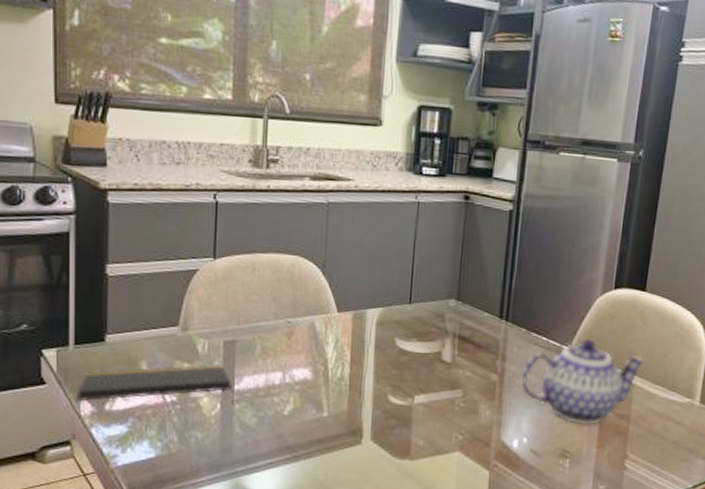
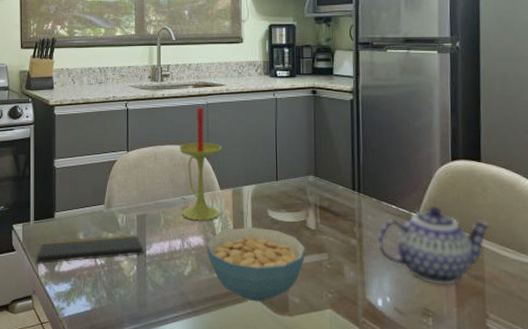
candle: none [285,206,343,350] -> present [178,107,222,221]
cereal bowl: none [314,358,438,445] -> present [206,227,306,302]

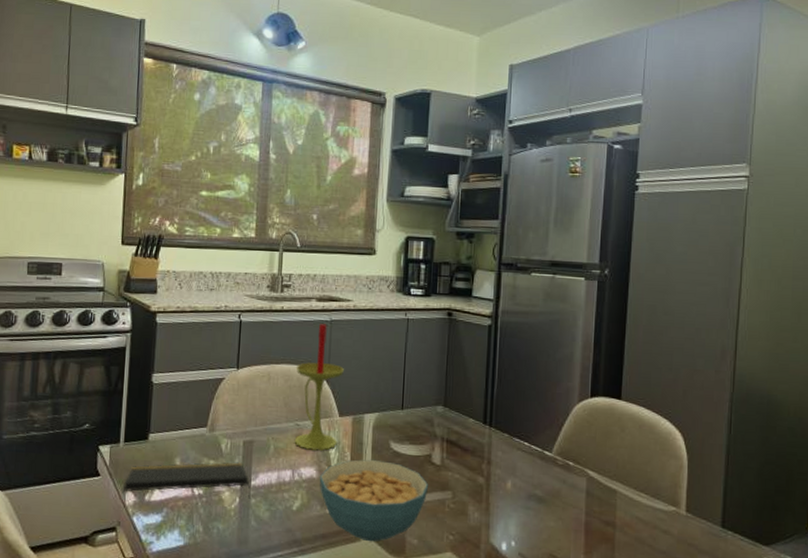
teapot: present [377,205,490,286] -> none [506,444,626,531]

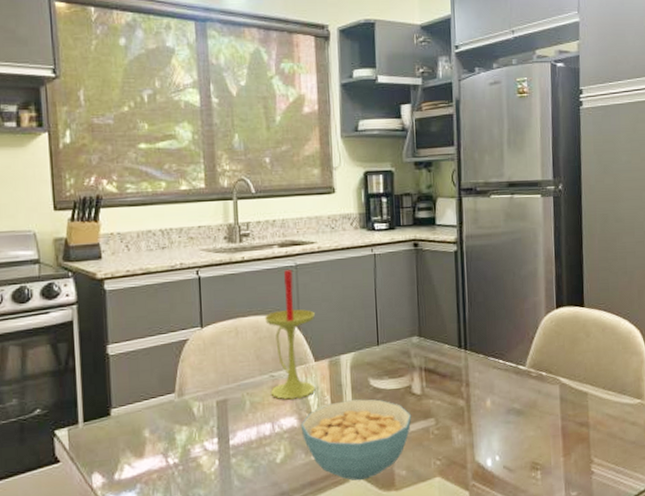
notepad: present [124,461,250,499] -> none [89,422,231,474]

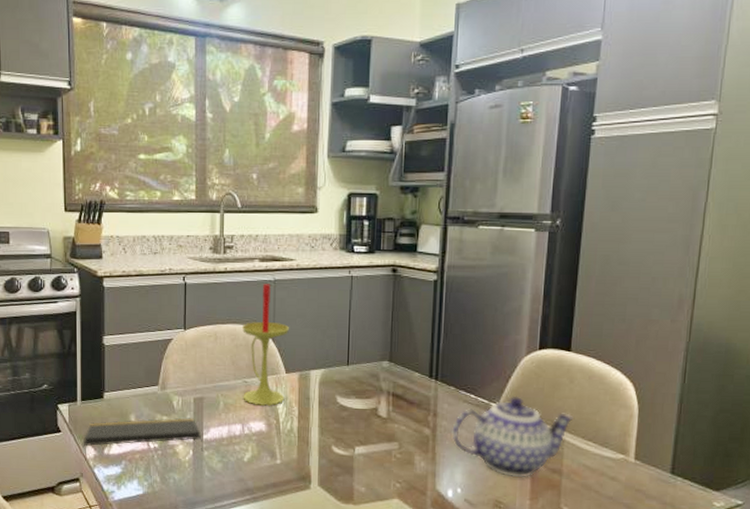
notepad: none [89,422,231,474] -> present [84,417,203,452]
cereal bowl: present [300,399,412,481] -> none [268,413,376,490]
teapot: none [485,355,593,437] -> present [452,395,574,478]

